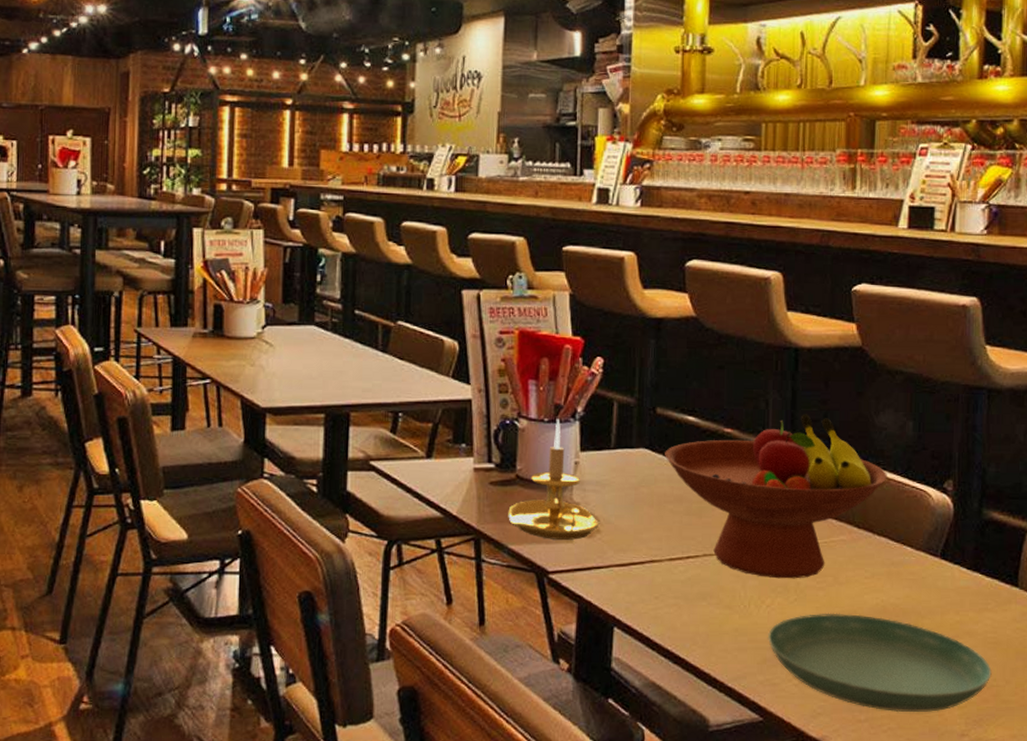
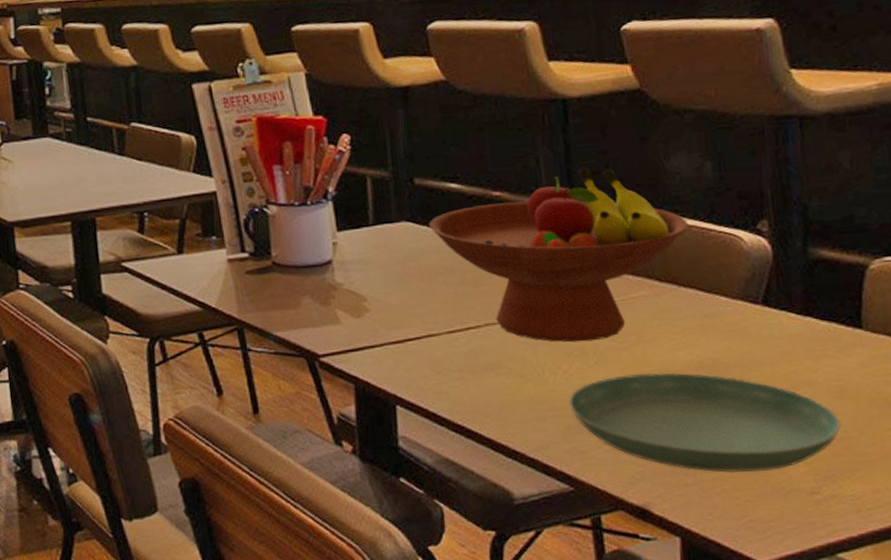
candle holder: present [508,420,600,540] -> none [268,202,367,323]

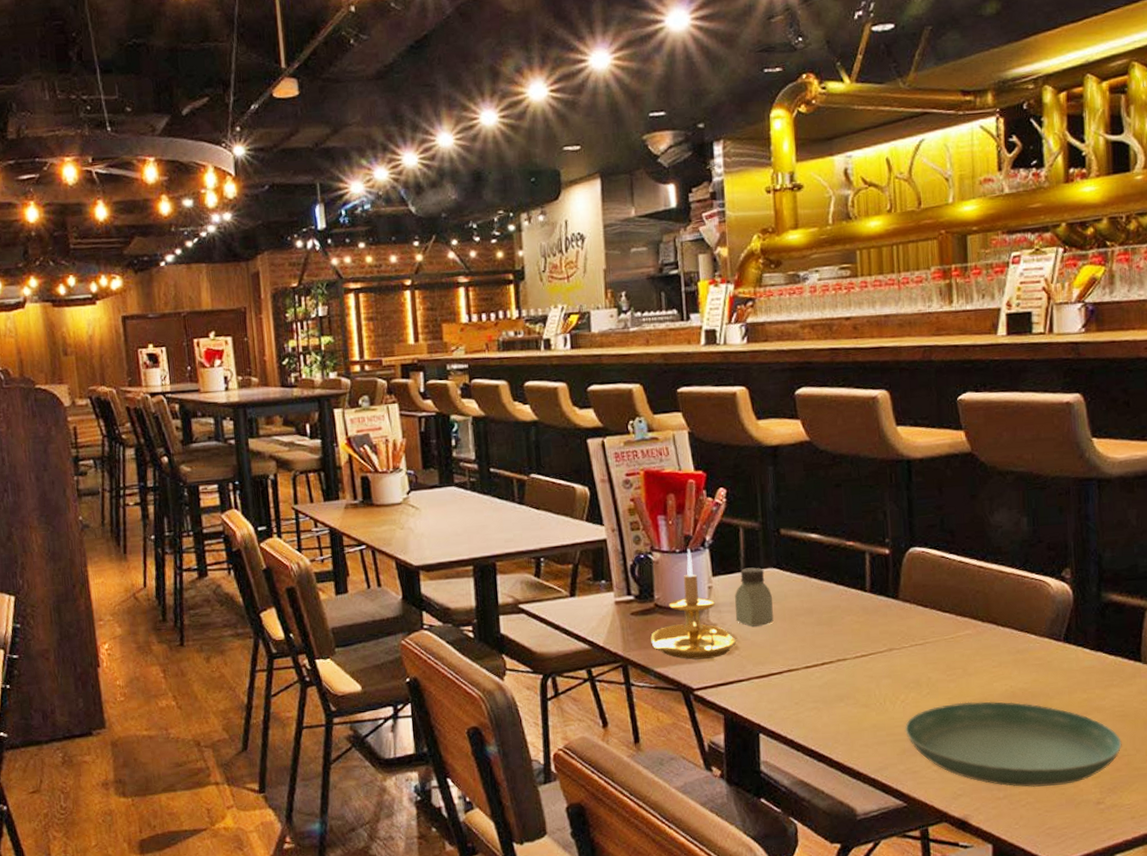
candle holder: none [268,202,367,323] -> present [651,549,737,660]
saltshaker: none [363,221,409,287] -> present [735,567,774,627]
fruit bowl: present [429,167,688,343] -> none [792,520,1006,676]

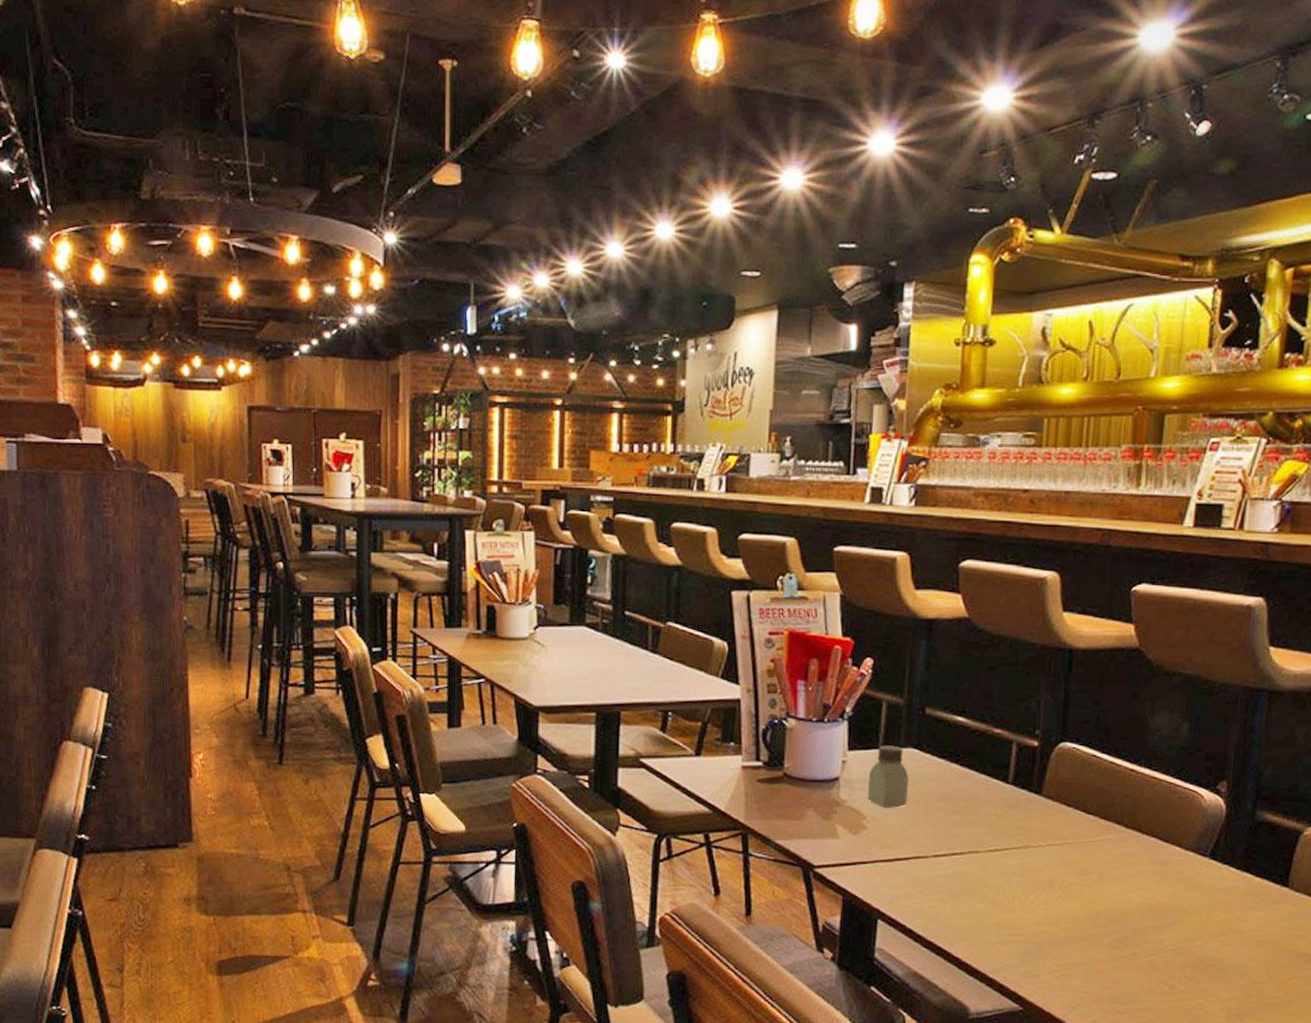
candle holder: present [651,549,737,660] -> none [775,719,866,836]
saucer: present [904,701,1122,788] -> none [1030,909,1256,1006]

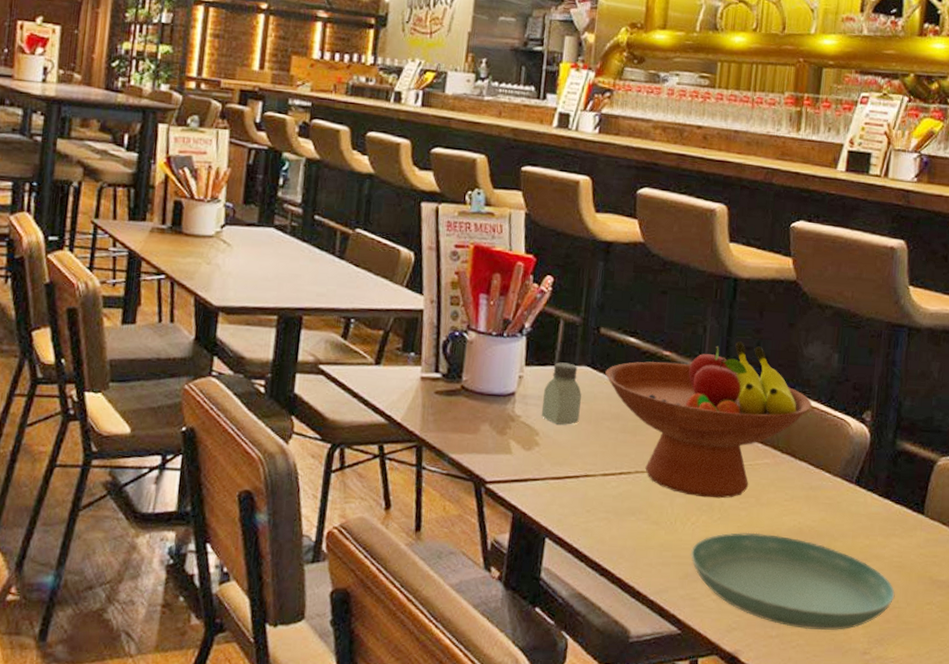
fruit bowl: none [933,715,1159,876] -> present [605,341,812,499]
saucer: none [1030,909,1256,1006] -> present [690,532,895,631]

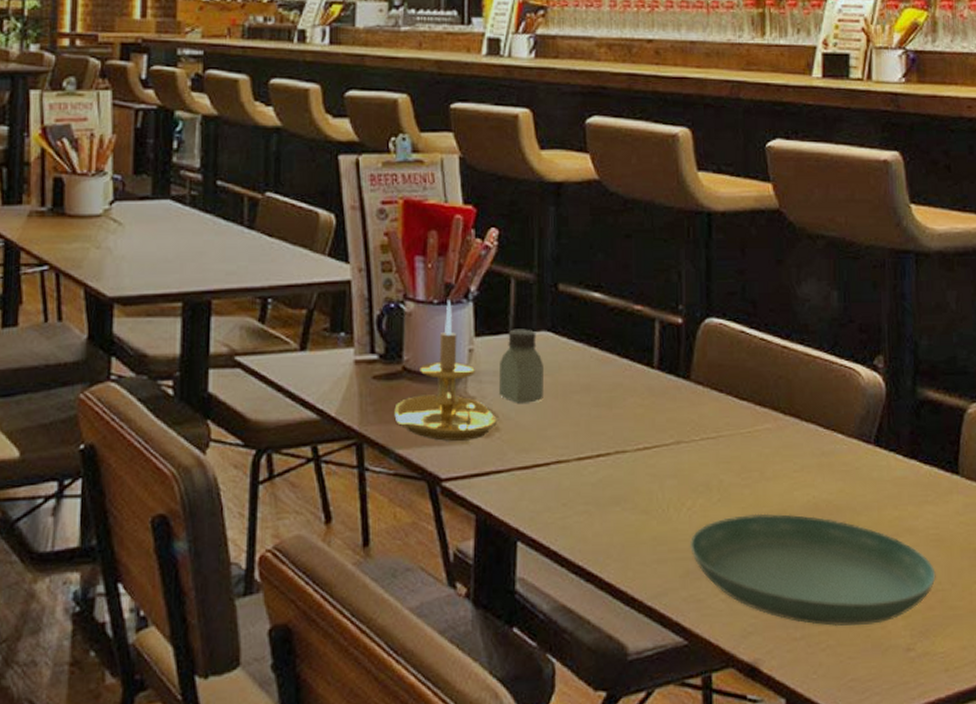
candle holder: none [451,334,539,452] -> present [394,301,498,441]
fruit bowl: present [605,341,812,499] -> none [569,286,813,477]

